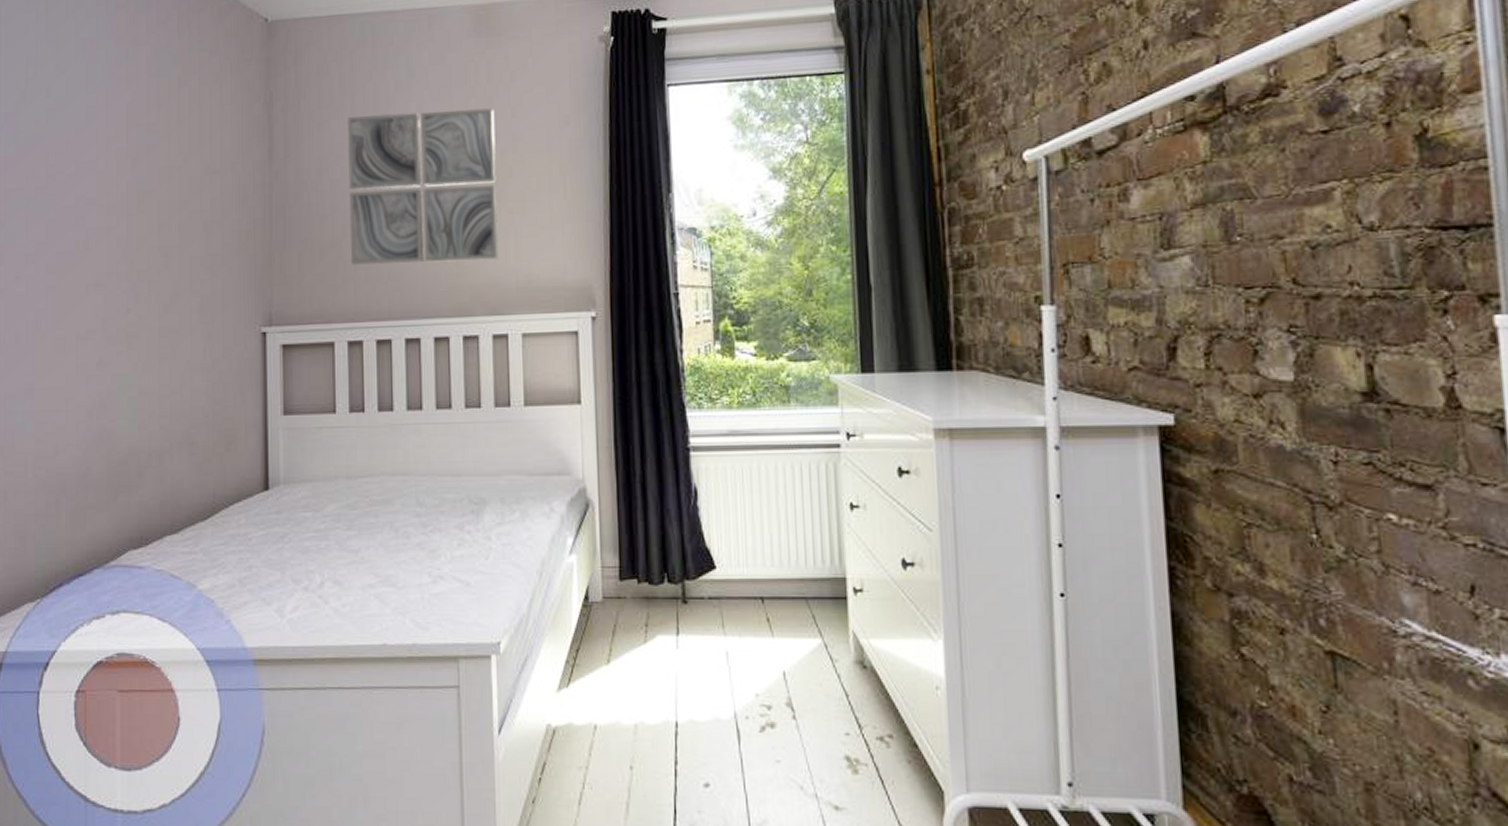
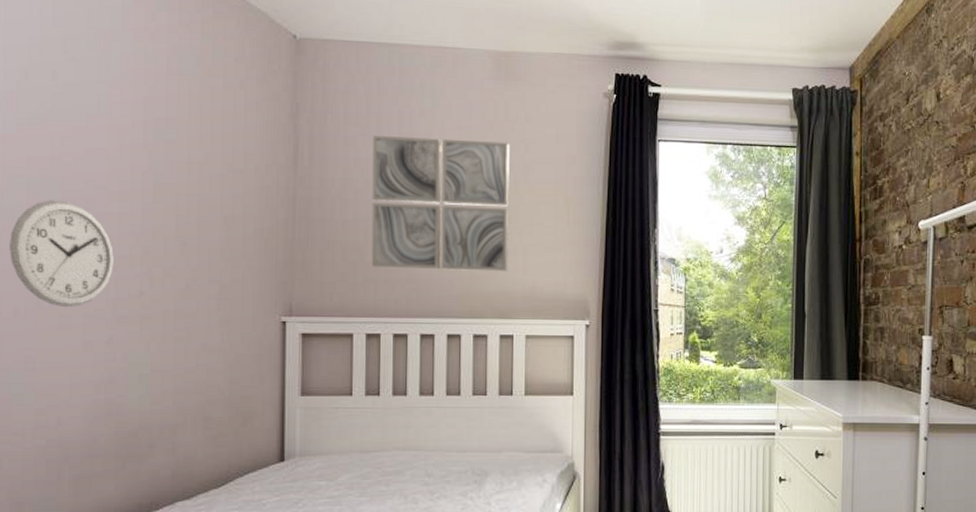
wall clock: none [12,218,102,330] -> present [9,200,114,308]

